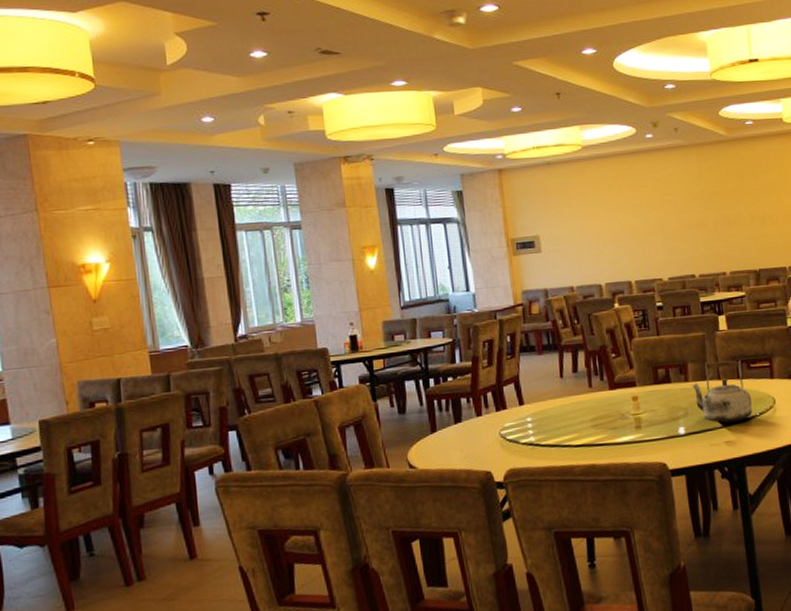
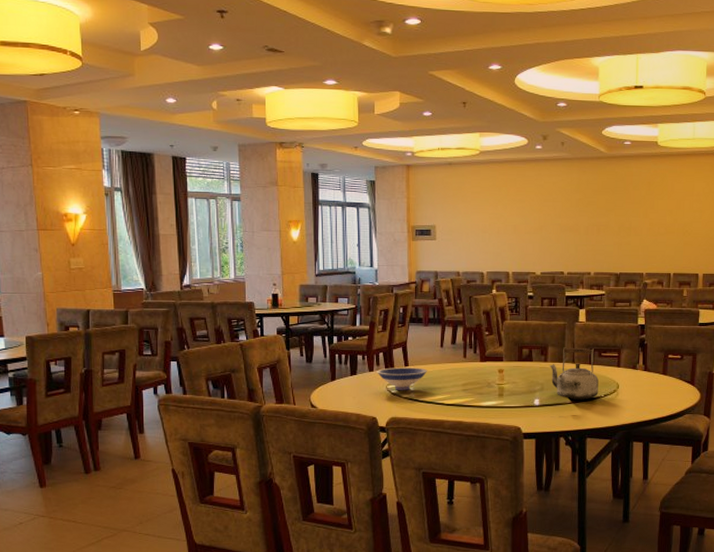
bowl: none [485,405,548,436] -> present [376,367,428,390]

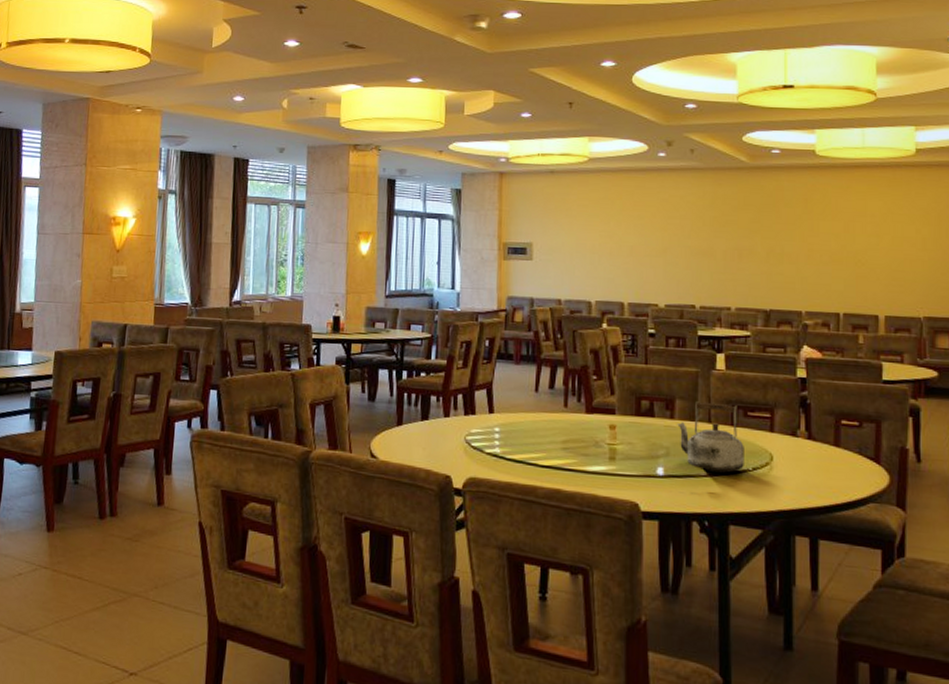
bowl: present [376,367,428,390] -> none [453,413,518,444]

